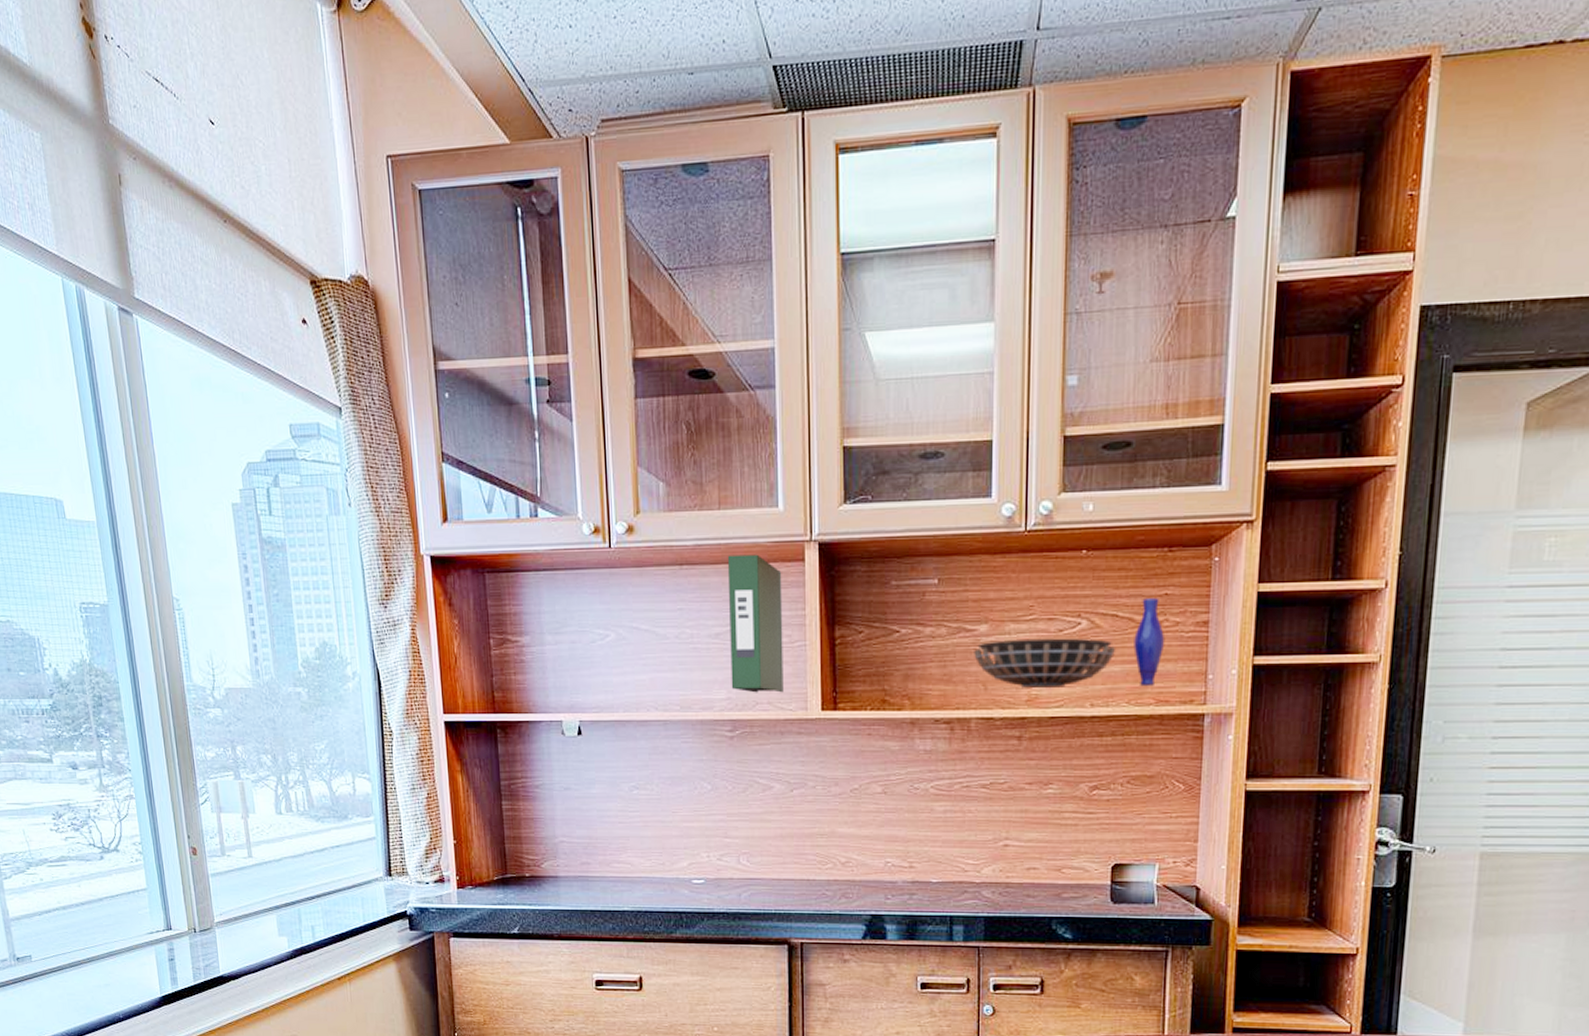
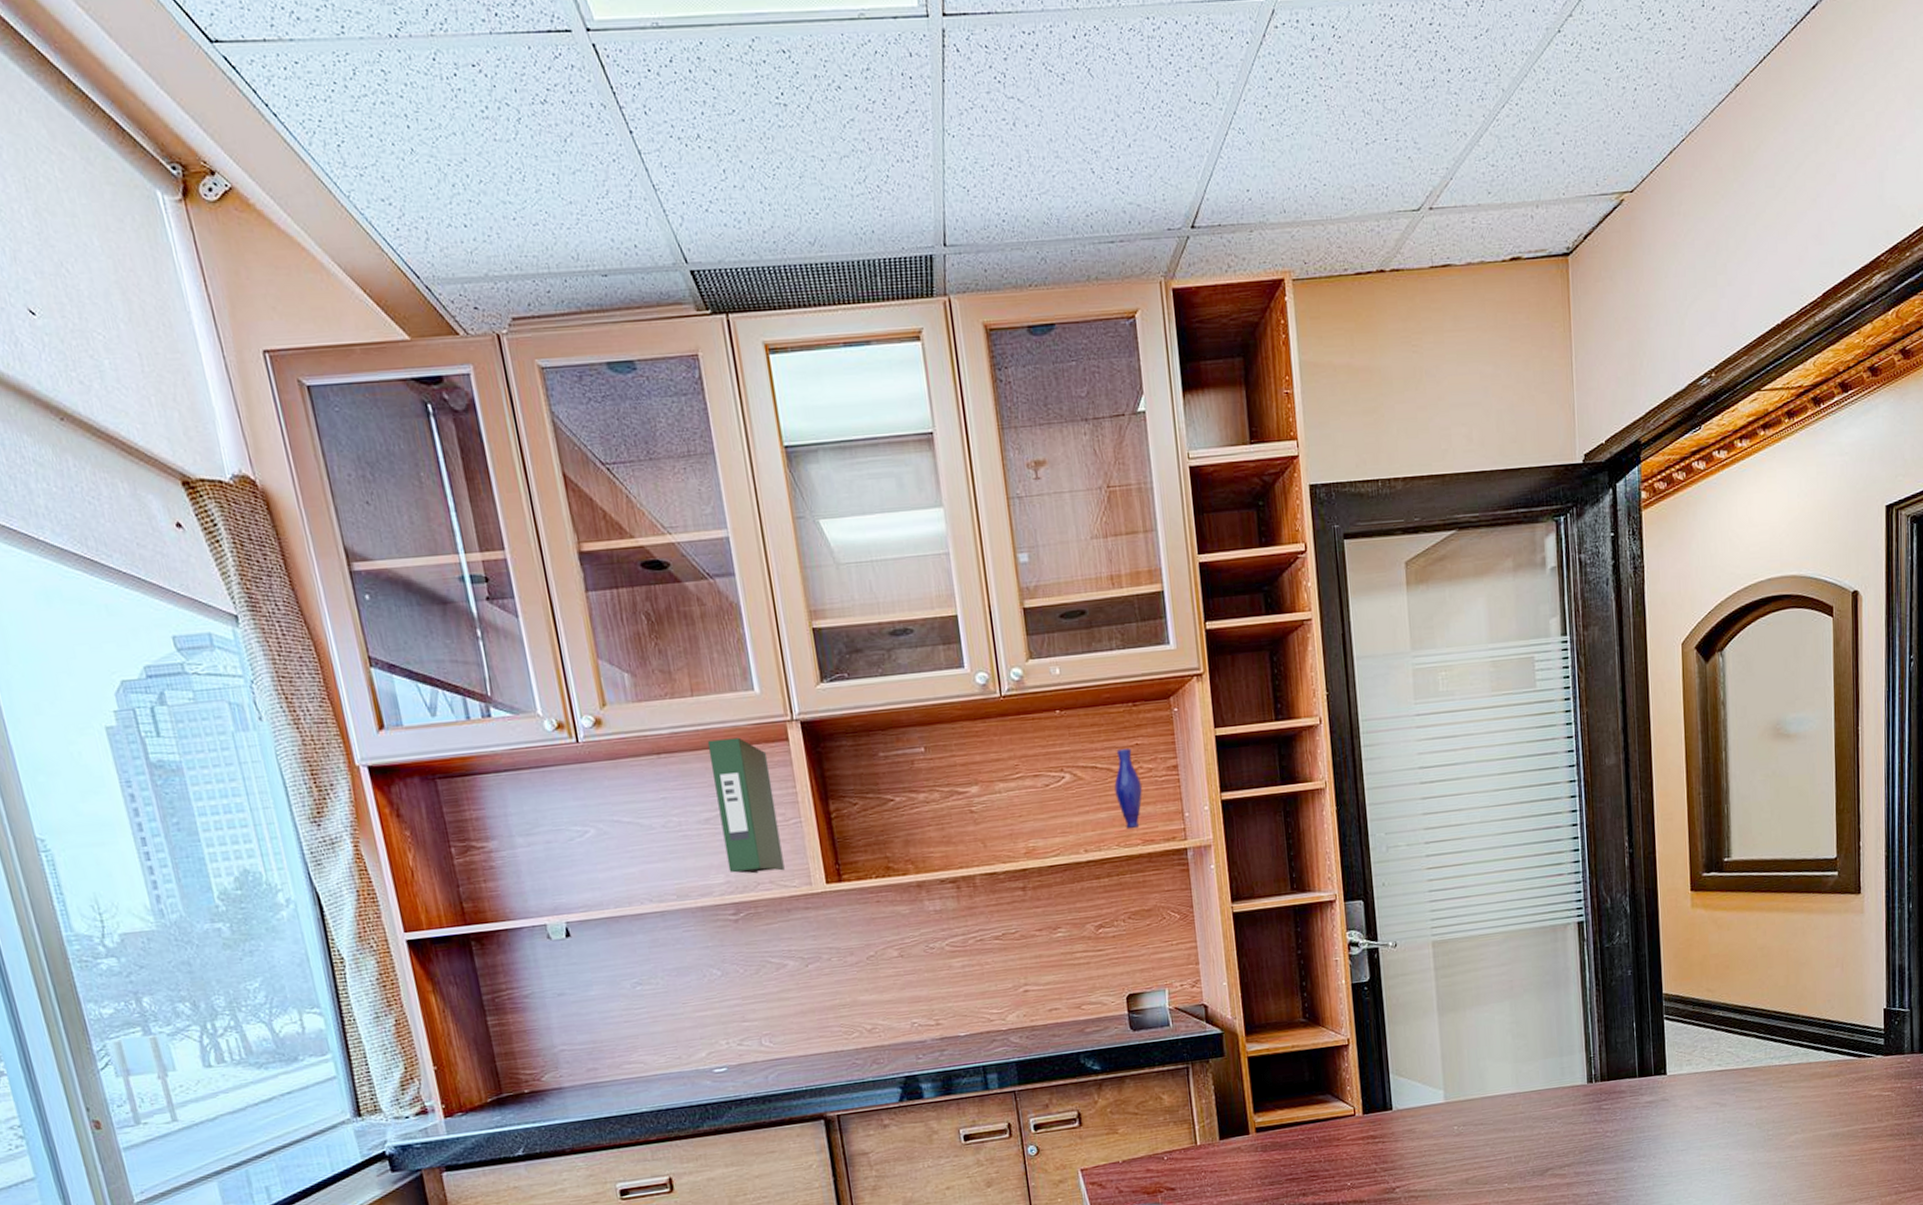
decorative bowl: present [974,638,1115,688] -> none [969,790,1100,842]

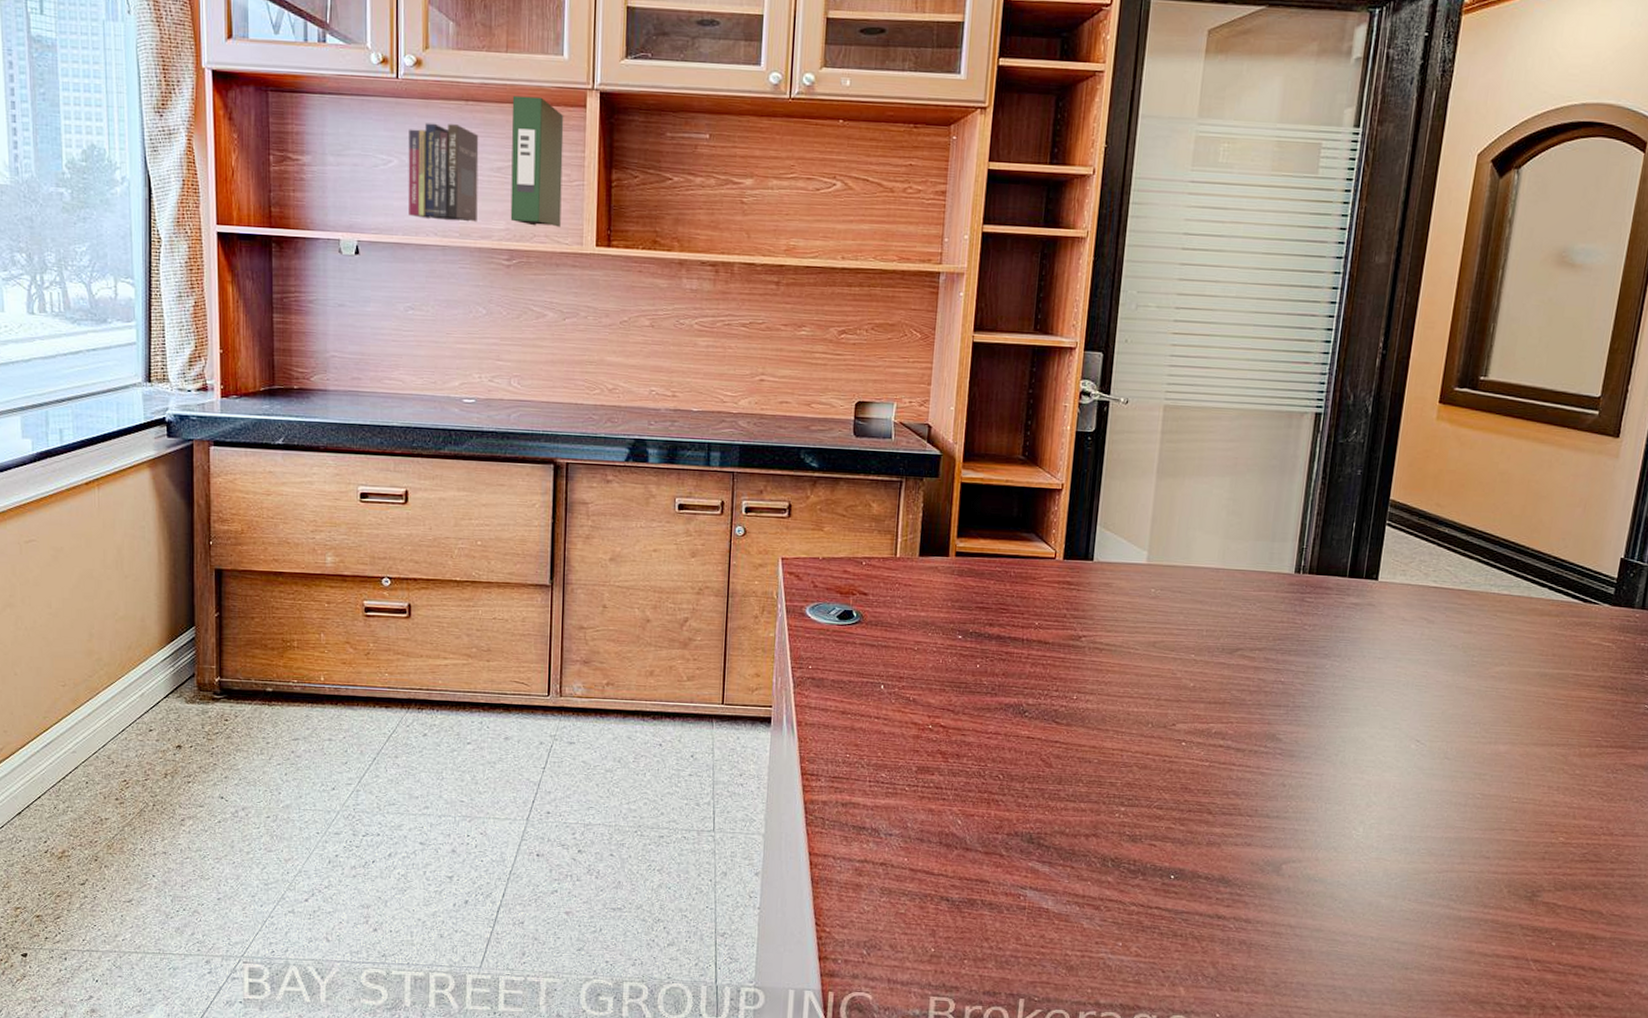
books: none [600,781,694,887] -> present [407,123,479,223]
vase: present [1114,748,1143,830] -> none [881,167,909,245]

